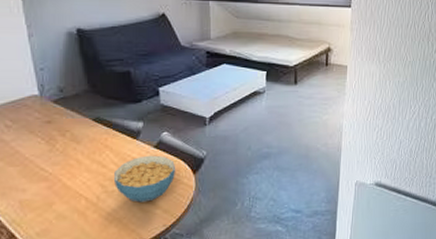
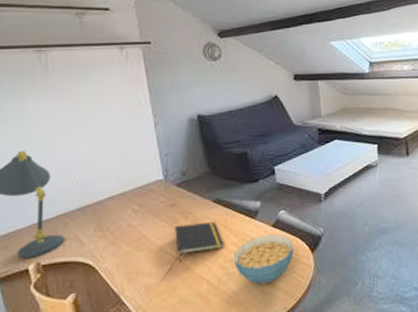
notepad: none [51,141,104,179] -> present [175,222,224,263]

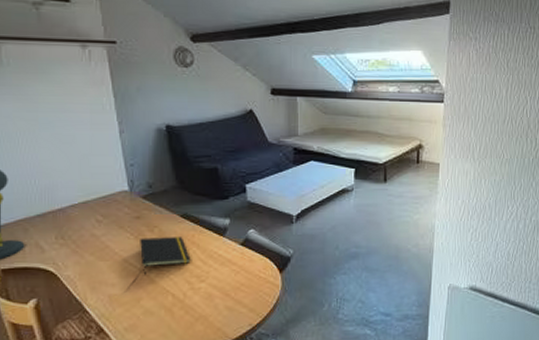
cereal bowl: present [234,234,294,284] -> none [201,252,261,300]

